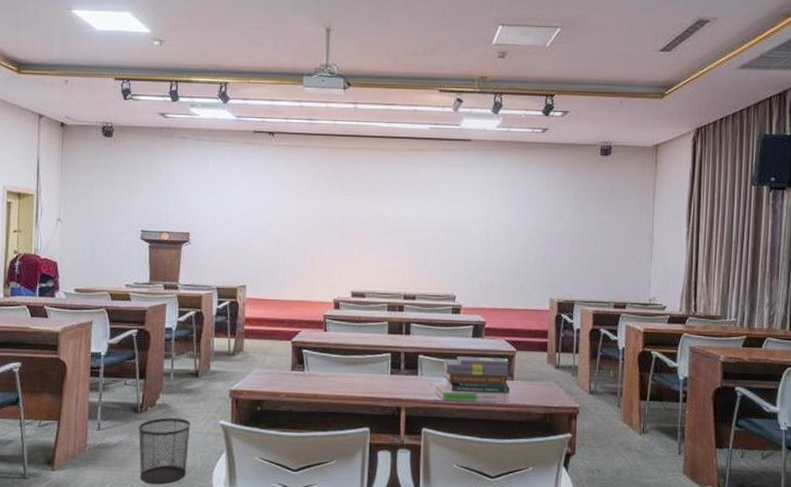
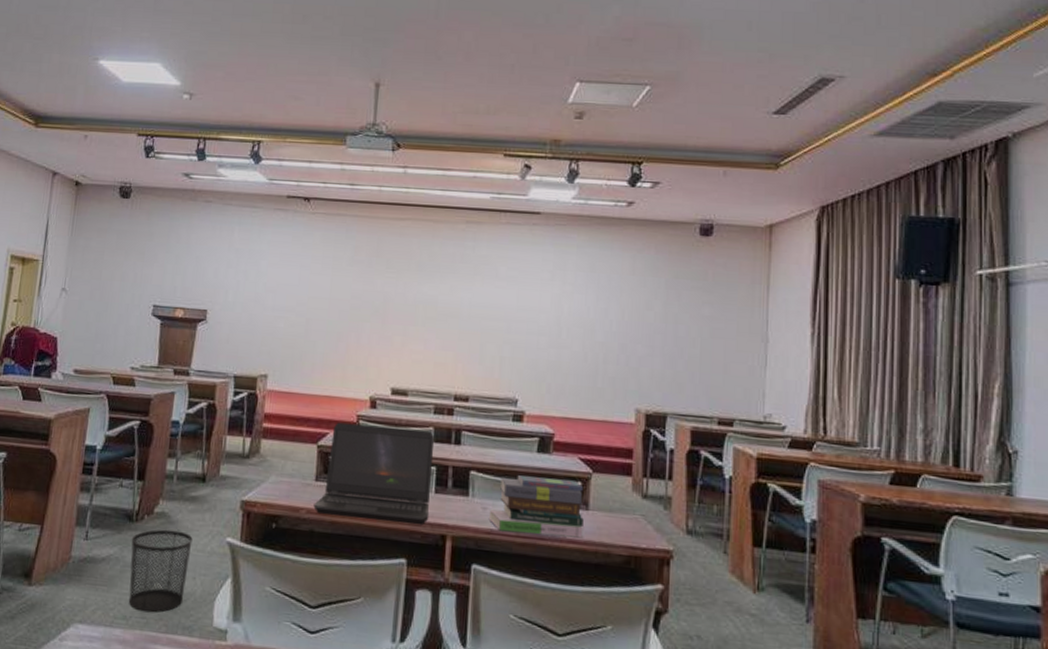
laptop computer: none [291,322,389,401] -> present [313,422,435,526]

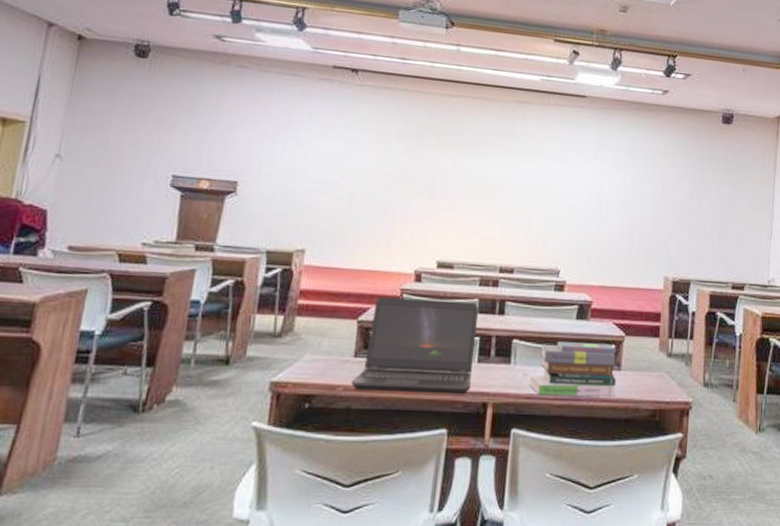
waste bin: present [128,529,193,613] -> none [129,418,212,511]

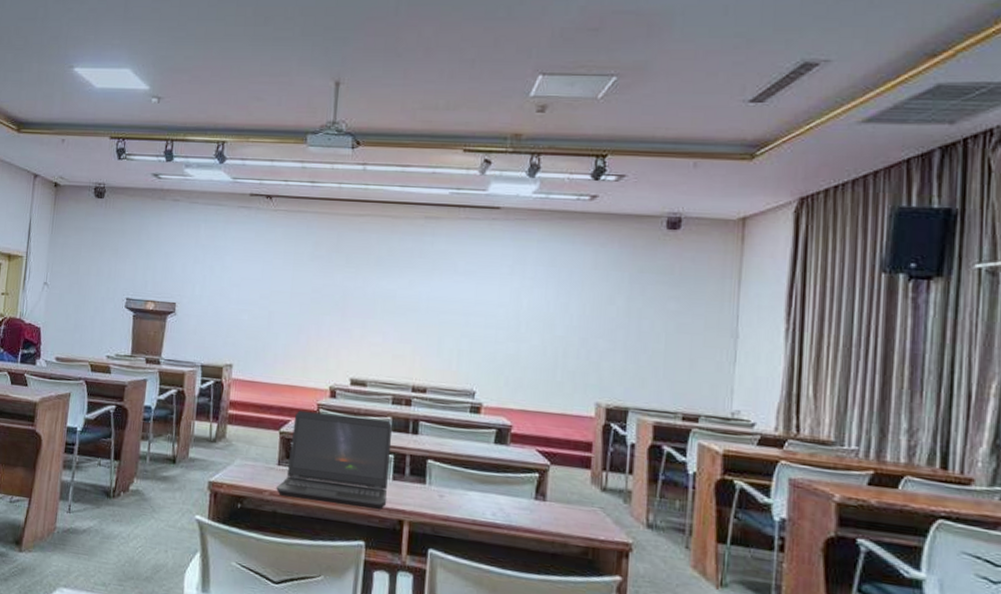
books: present [528,342,617,397] -> none [445,465,541,528]

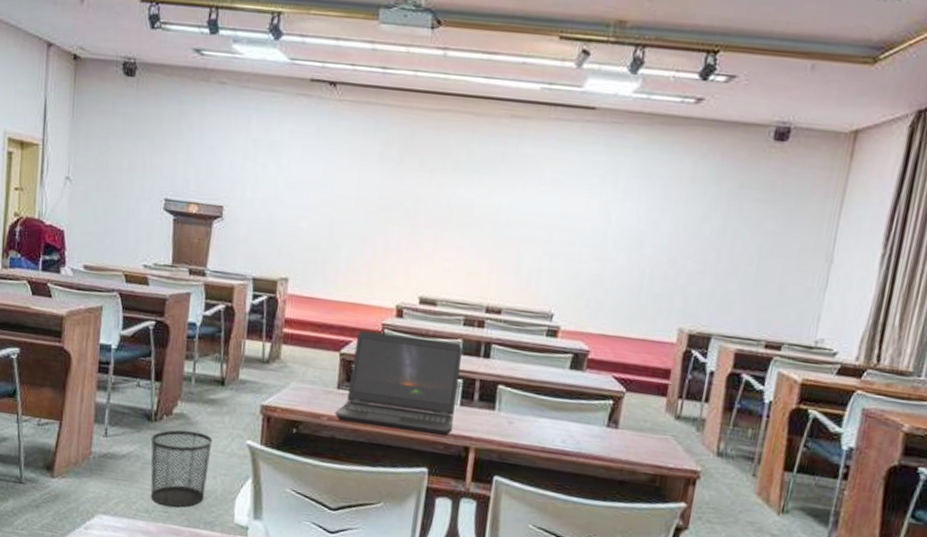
waste bin: none [107,505,165,581] -> present [150,429,213,508]

